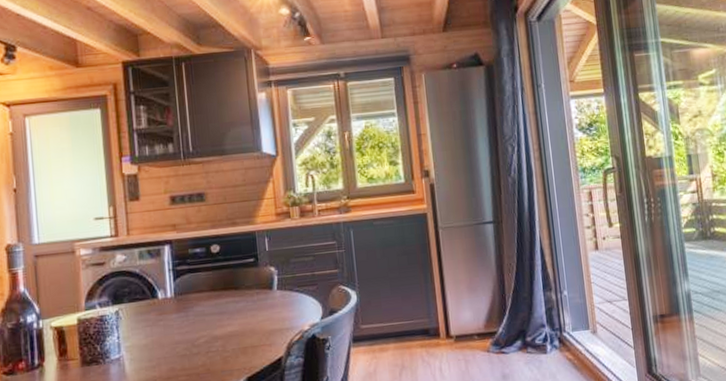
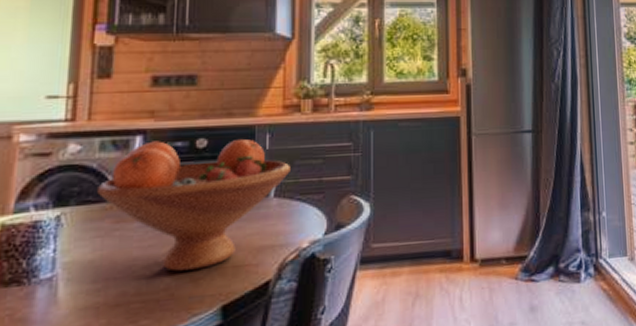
fruit bowl: none [142,243,288,352] -> present [97,139,290,272]

